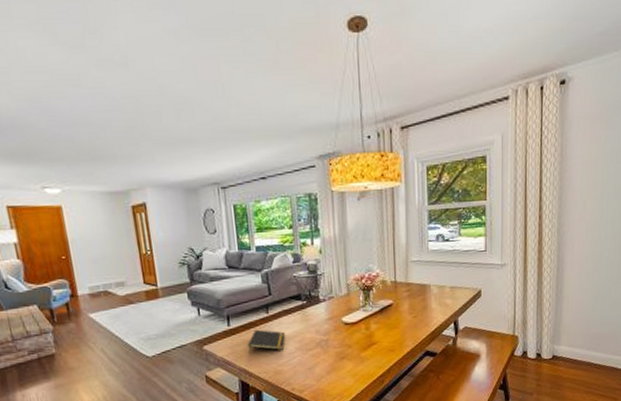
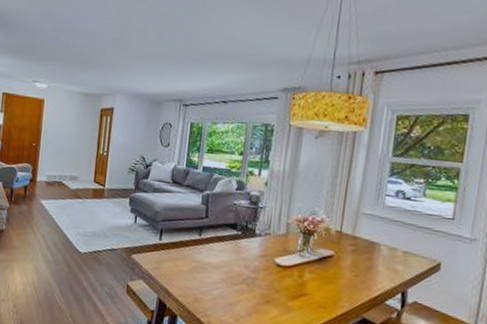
notepad: present [248,329,285,354] -> none [173,249,213,277]

